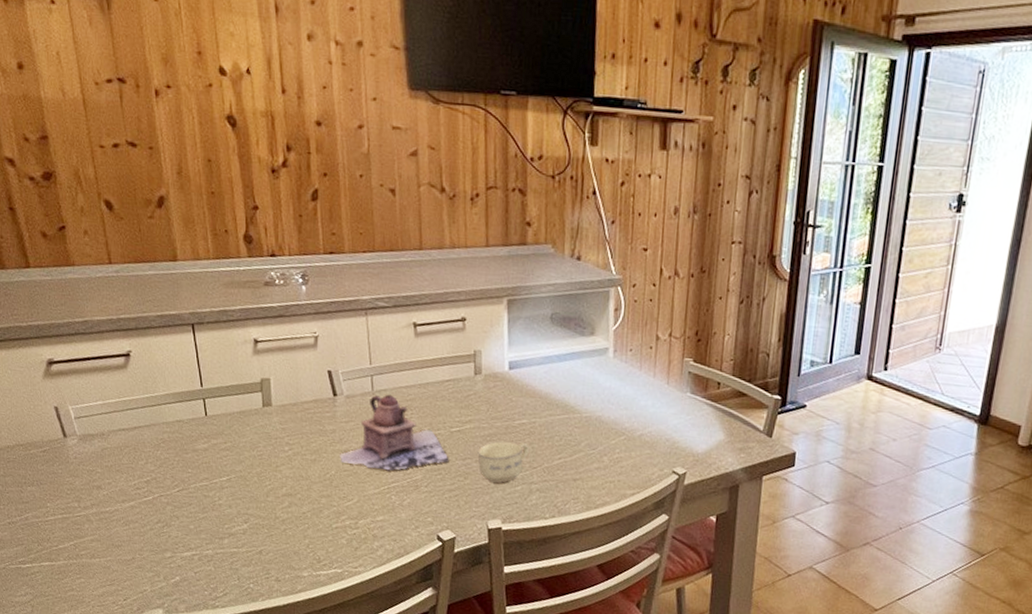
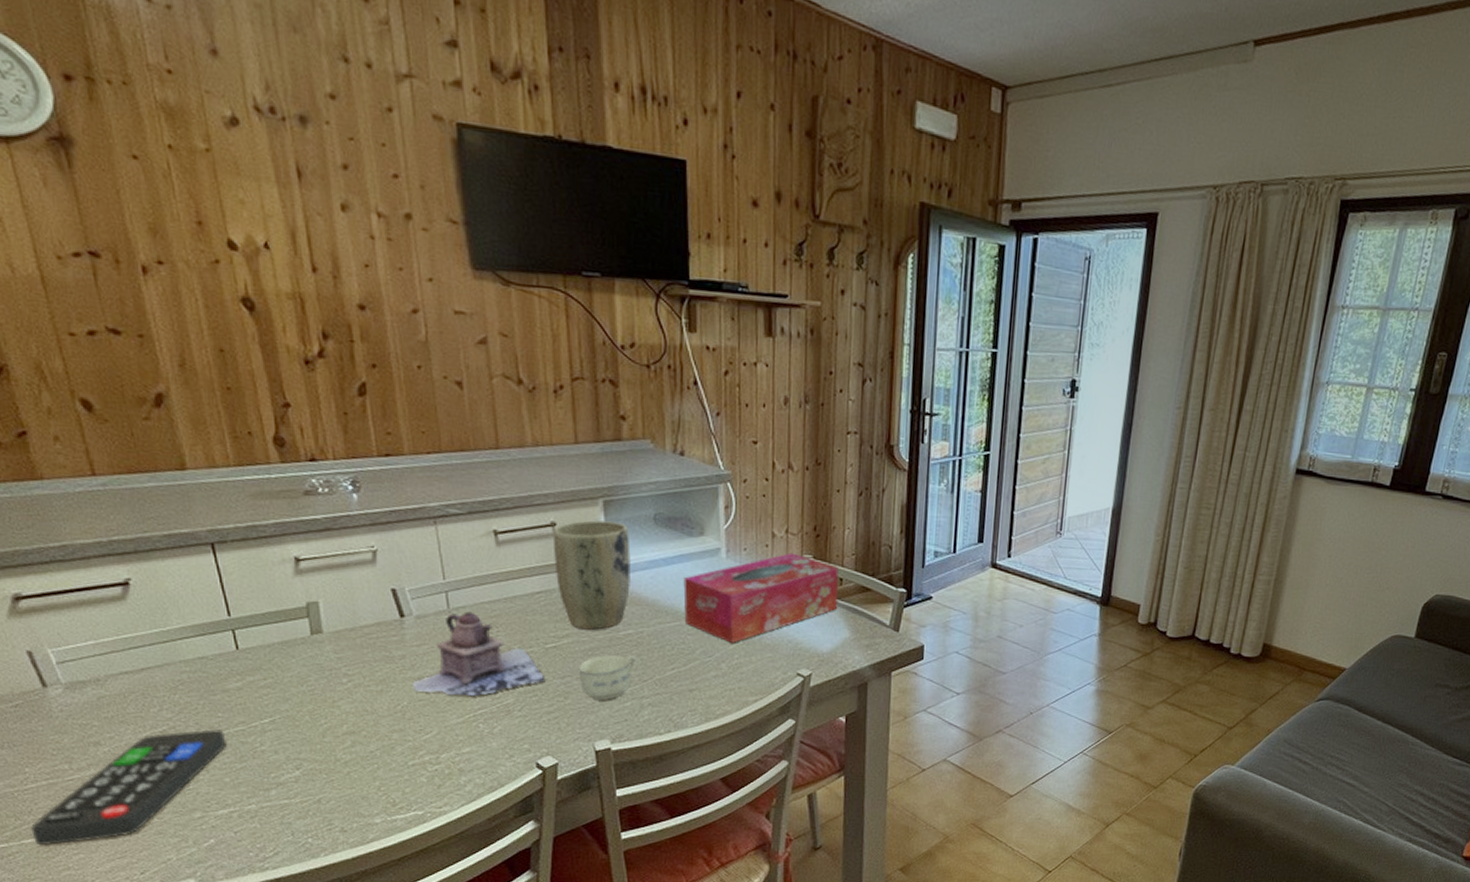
remote control: none [48,482,193,569] -> present [31,729,227,845]
plant pot: none [462,317,529,418] -> present [552,520,631,630]
tissue box: none [572,355,717,438] -> present [683,552,839,643]

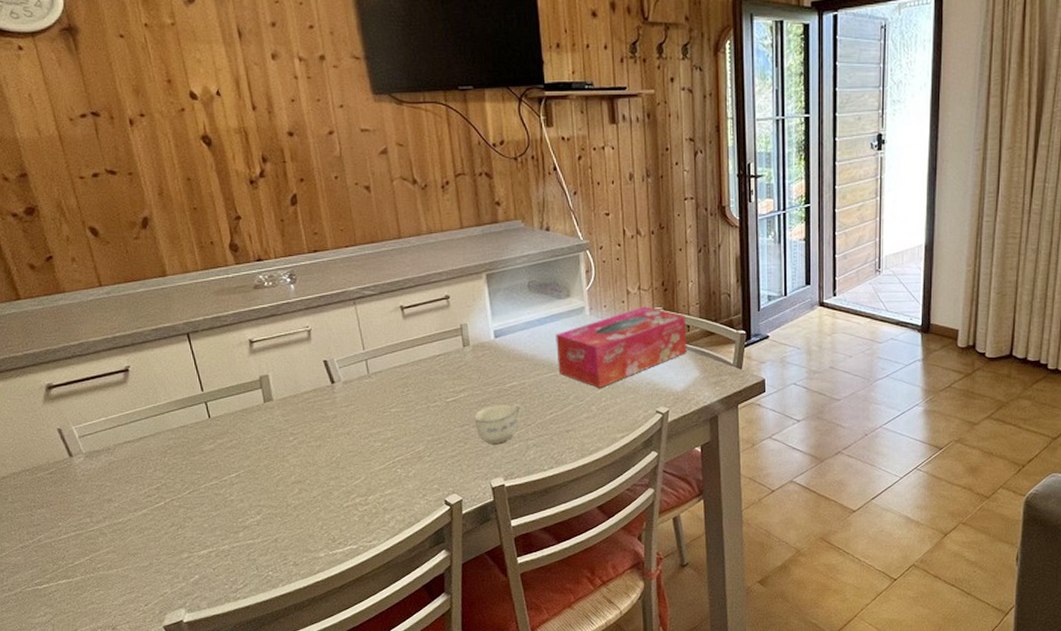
remote control: present [31,729,227,845] -> none [64,484,205,584]
teapot: present [412,611,546,697] -> none [343,375,448,447]
plant pot: present [552,520,631,630] -> none [447,291,512,384]

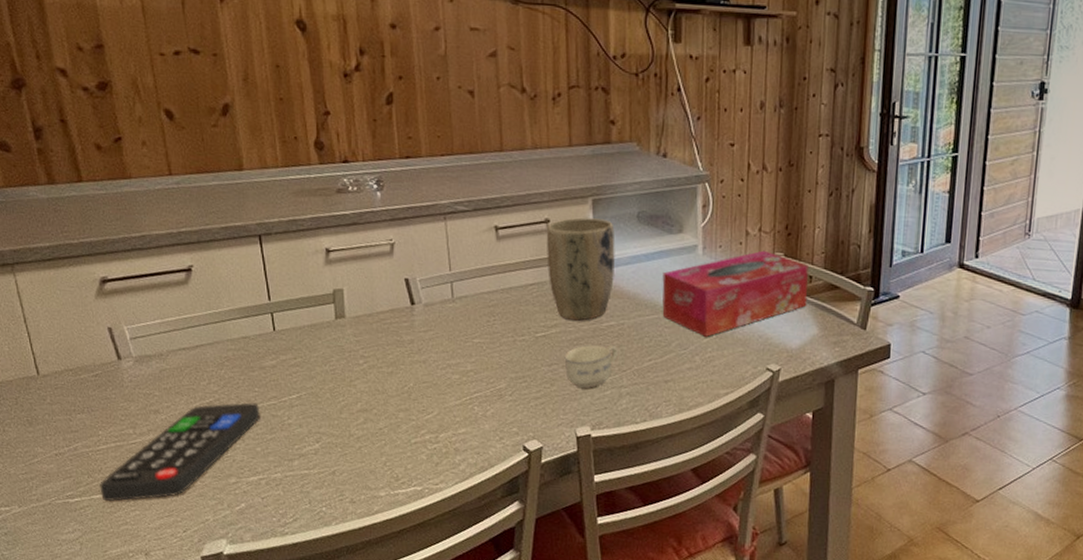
remote control: none [64,484,205,584] -> present [100,402,260,501]
plant pot: none [447,291,512,384] -> present [546,217,615,321]

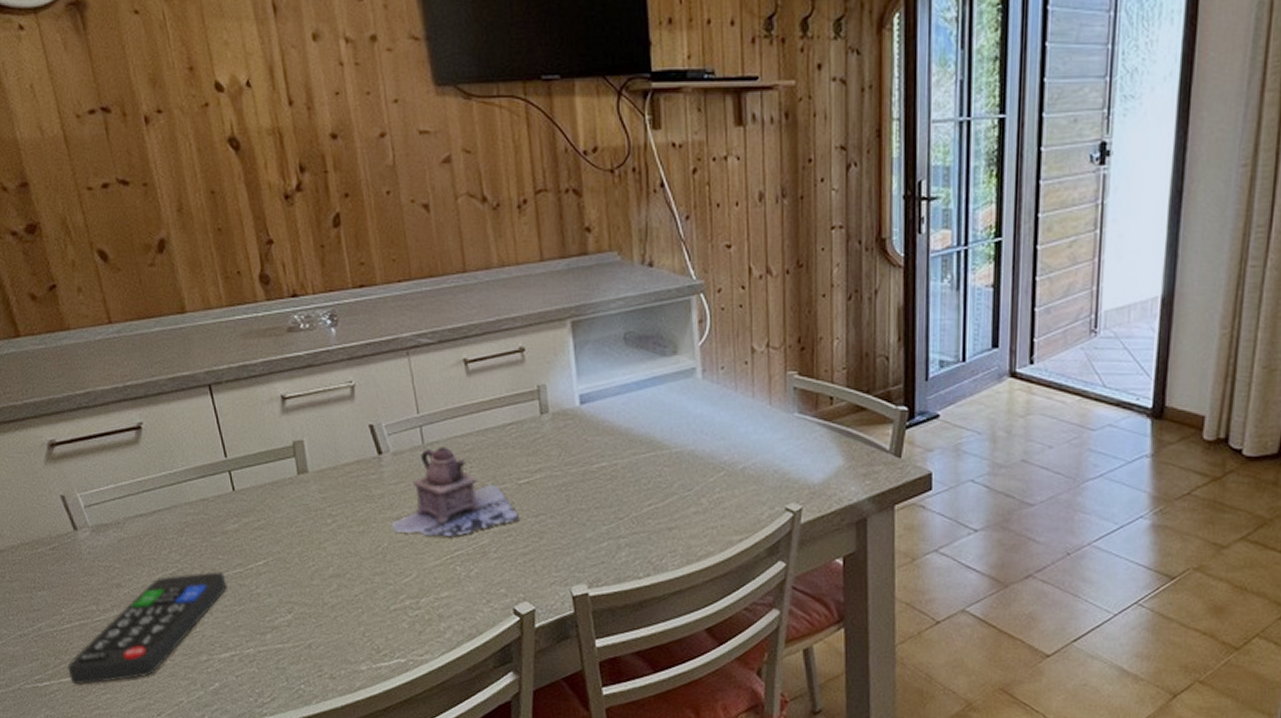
teapot: none [418,301,535,381] -> present [391,446,520,537]
plant pot: present [546,217,615,321] -> none [521,343,602,463]
cup: present [564,344,618,388] -> none [552,489,612,540]
tissue box: present [662,250,808,337] -> none [657,369,829,475]

